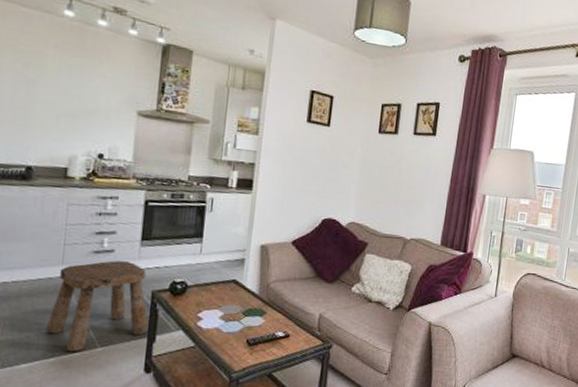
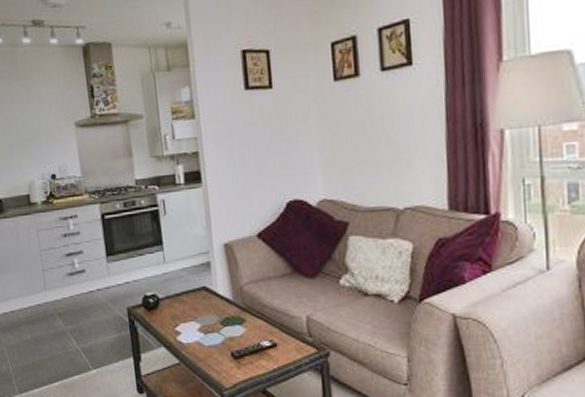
stool: present [46,260,149,352] -> none [44,280,132,375]

